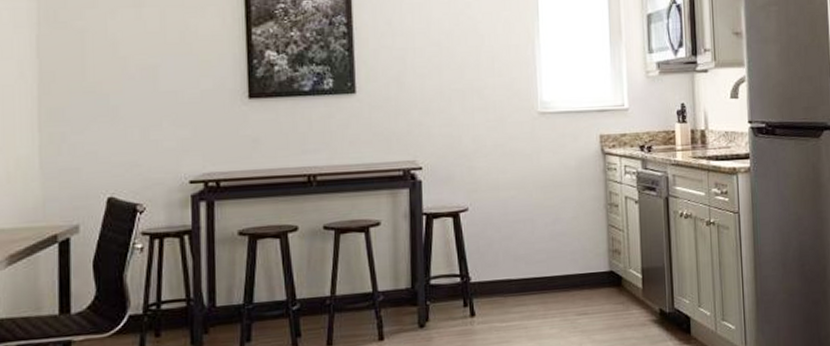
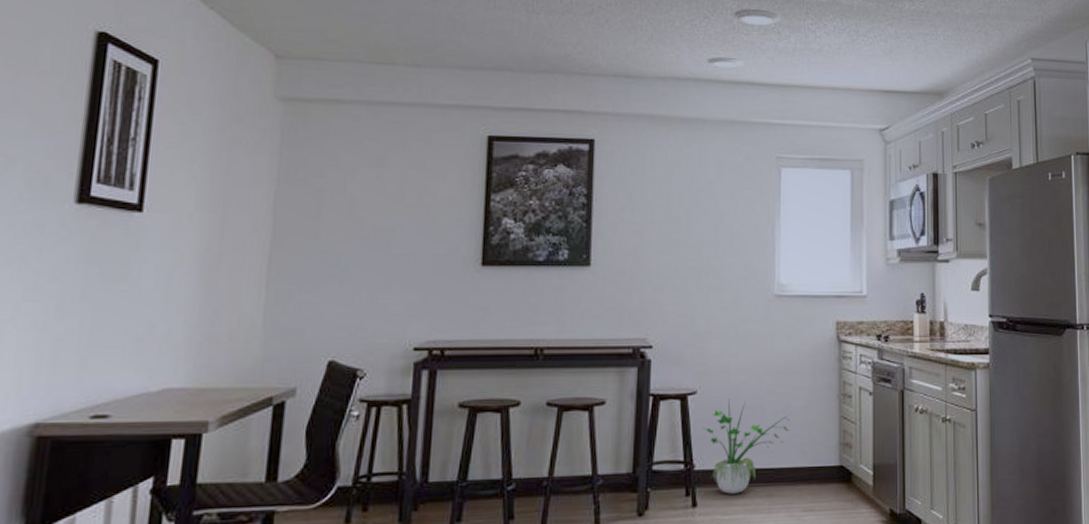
potted plant: none [475,214,561,303] -> present [702,399,792,494]

